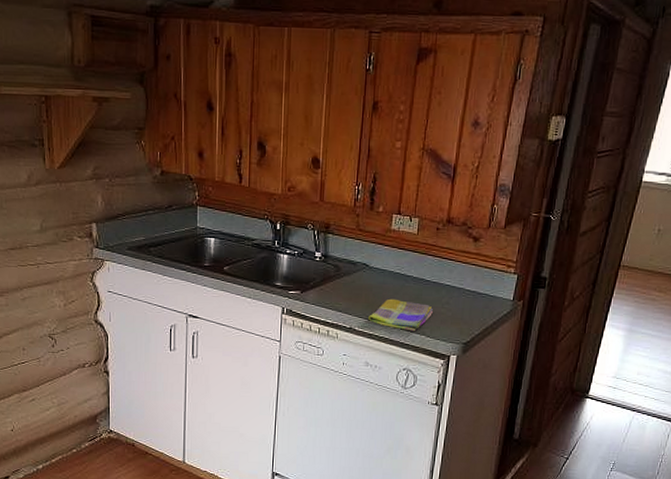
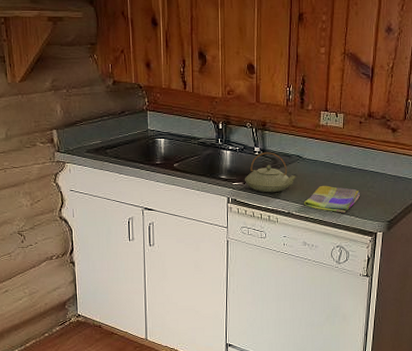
teapot: none [302,258,363,305] -> present [244,152,298,193]

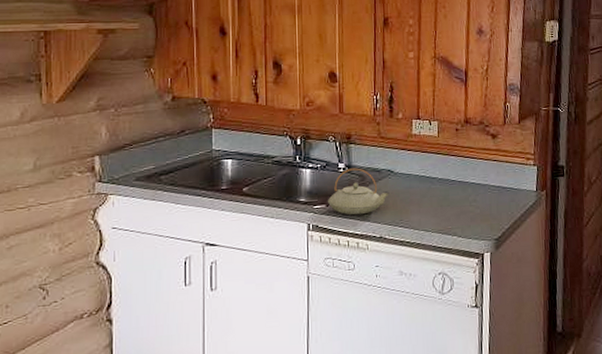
dish towel: present [303,185,361,213] -> none [397,202,463,234]

